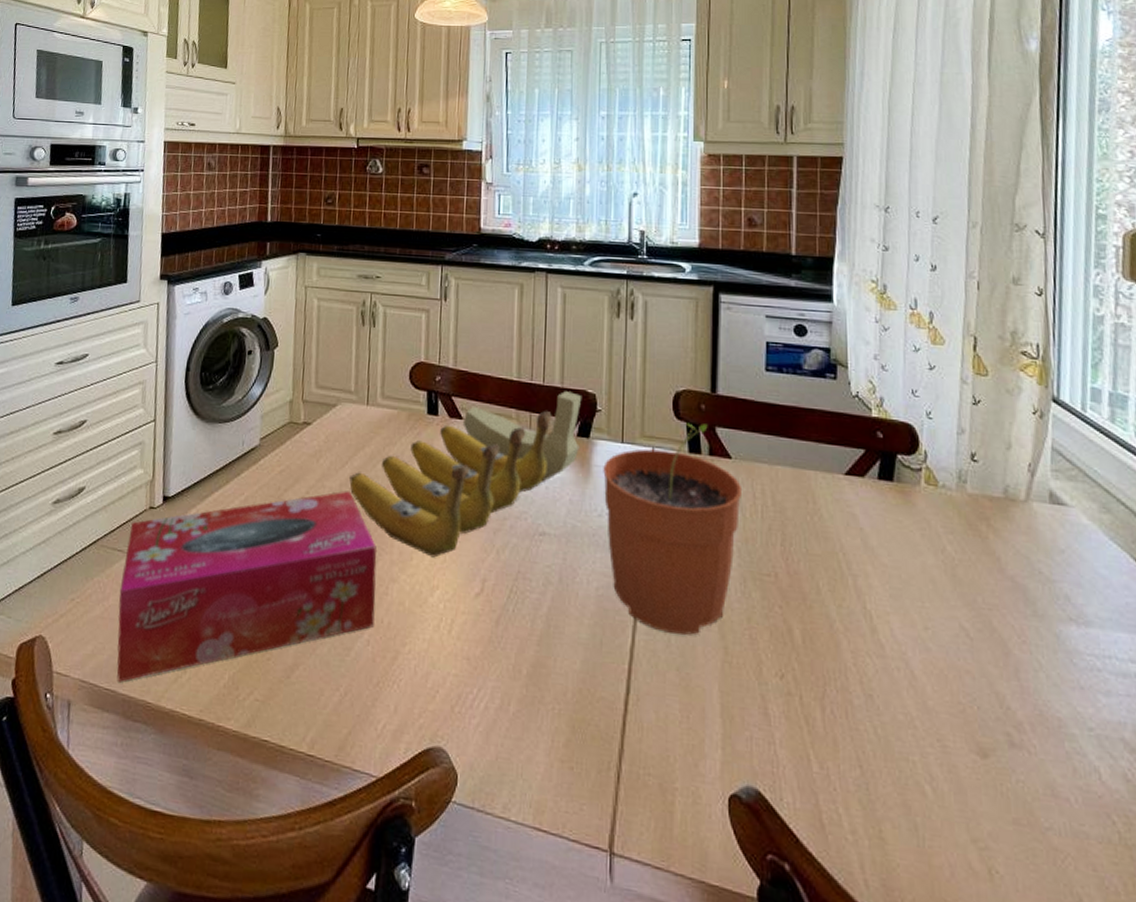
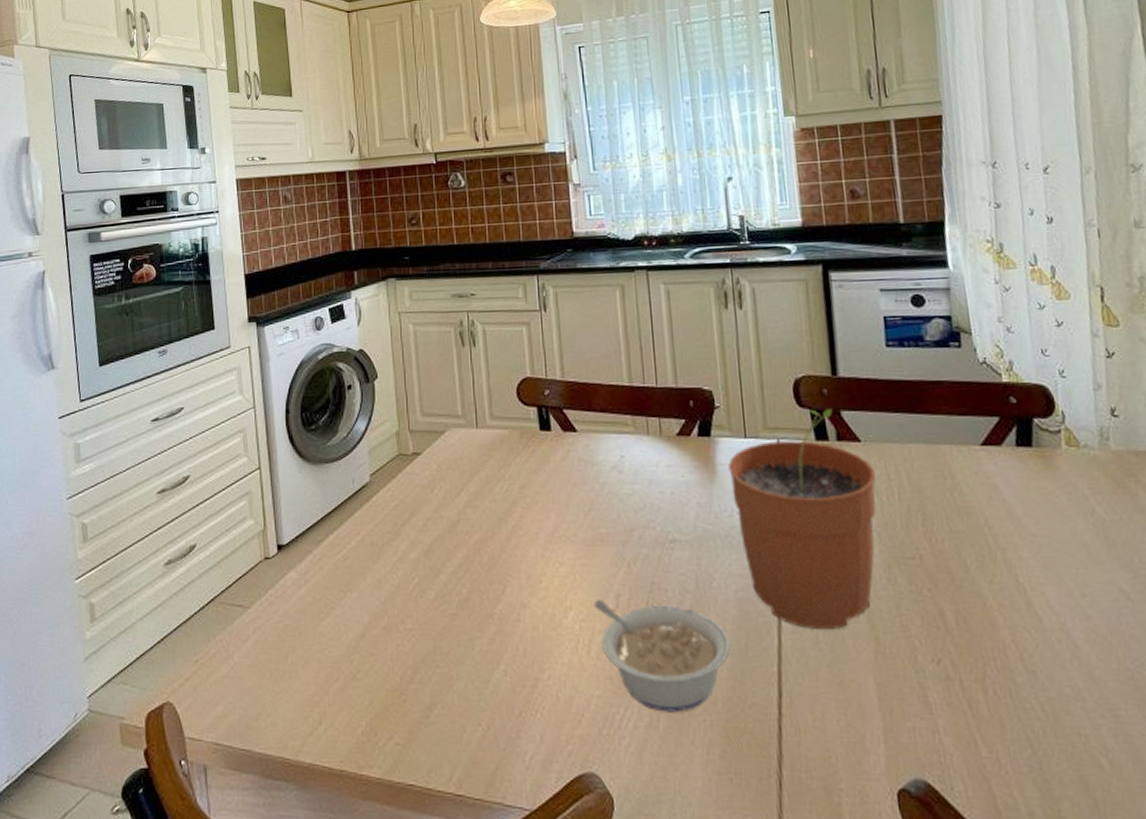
tissue box: present [116,491,377,682] -> none [243,519,509,741]
banana: present [349,390,582,558] -> none [467,390,702,578]
legume: none [460,582,585,699] -> present [593,600,730,713]

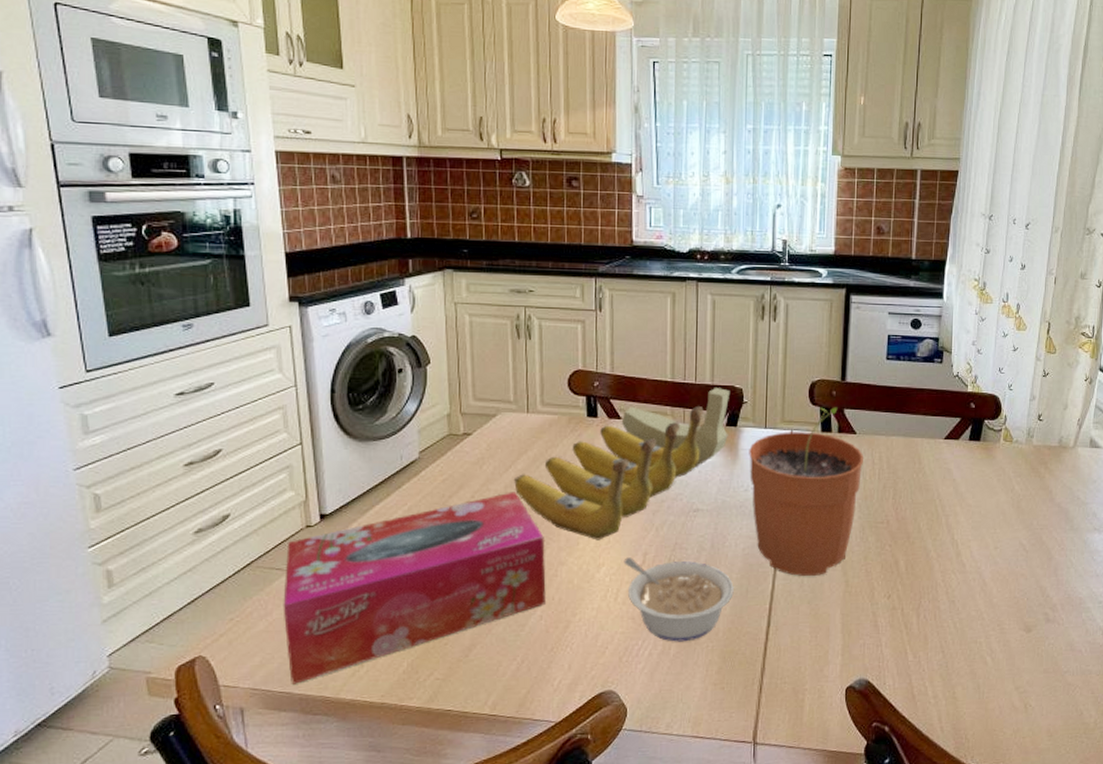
tissue box: none [243,519,509,741] -> present [283,492,546,684]
banana: none [467,390,702,578] -> present [514,387,731,541]

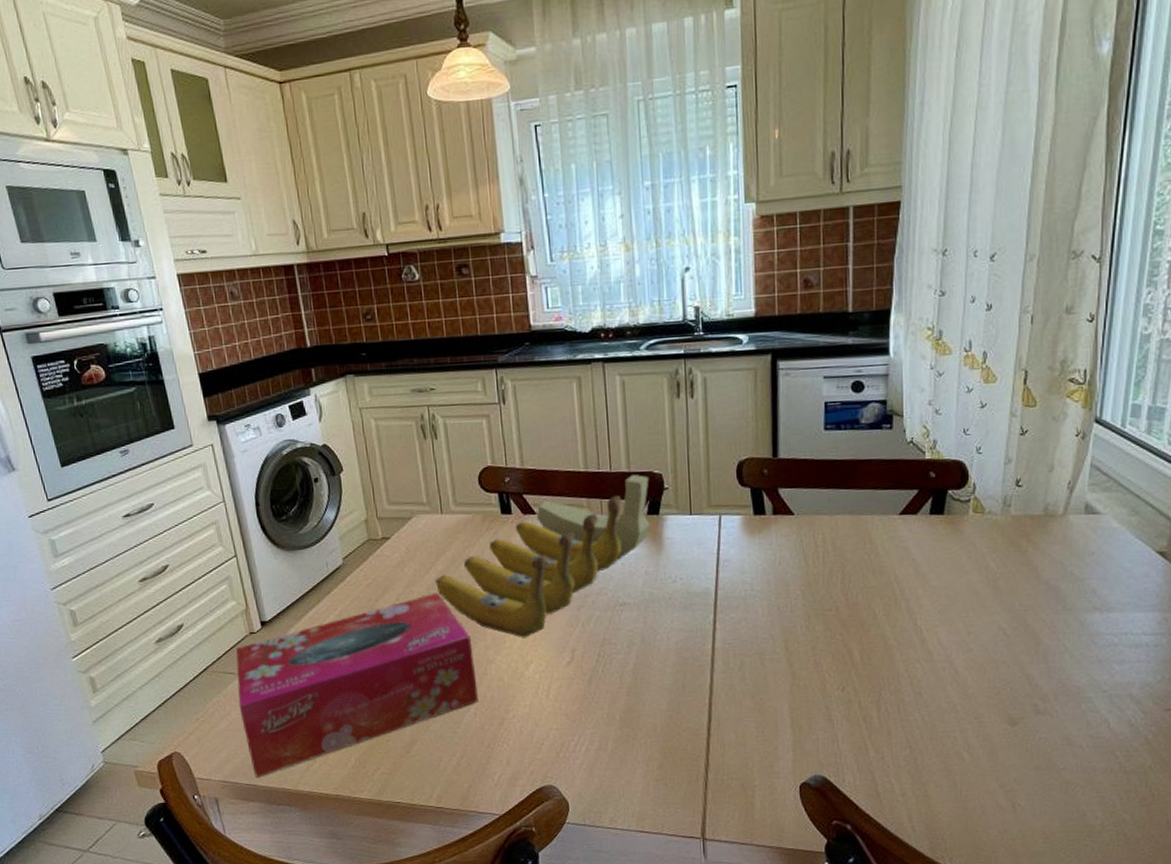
legume: present [623,557,734,642] -> none [552,654,670,738]
plant pot: present [749,407,864,576] -> none [674,487,805,669]

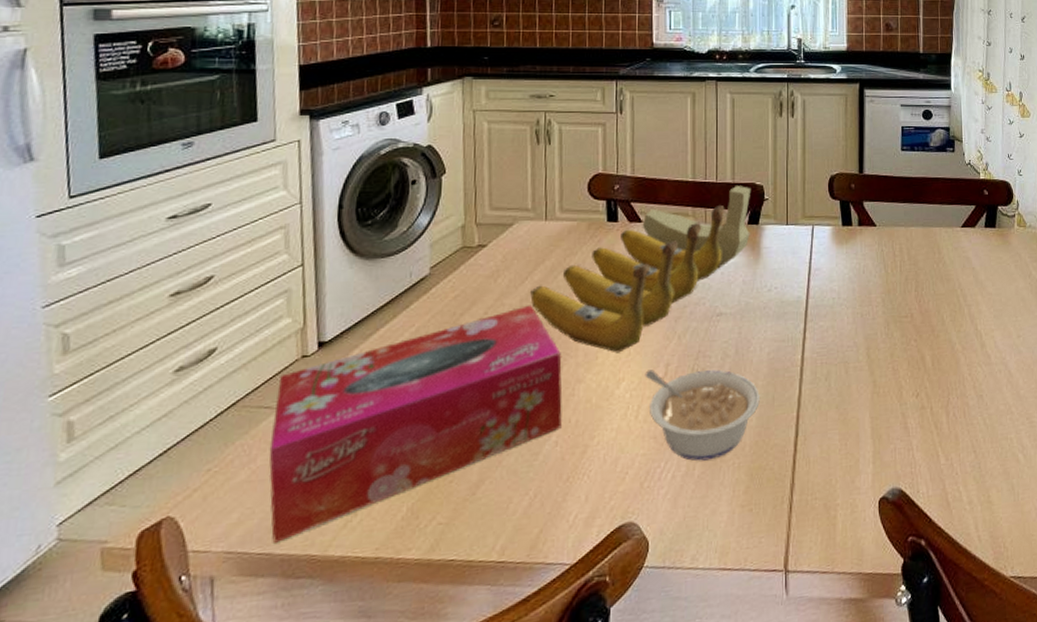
legume: none [552,654,670,738] -> present [645,369,760,461]

